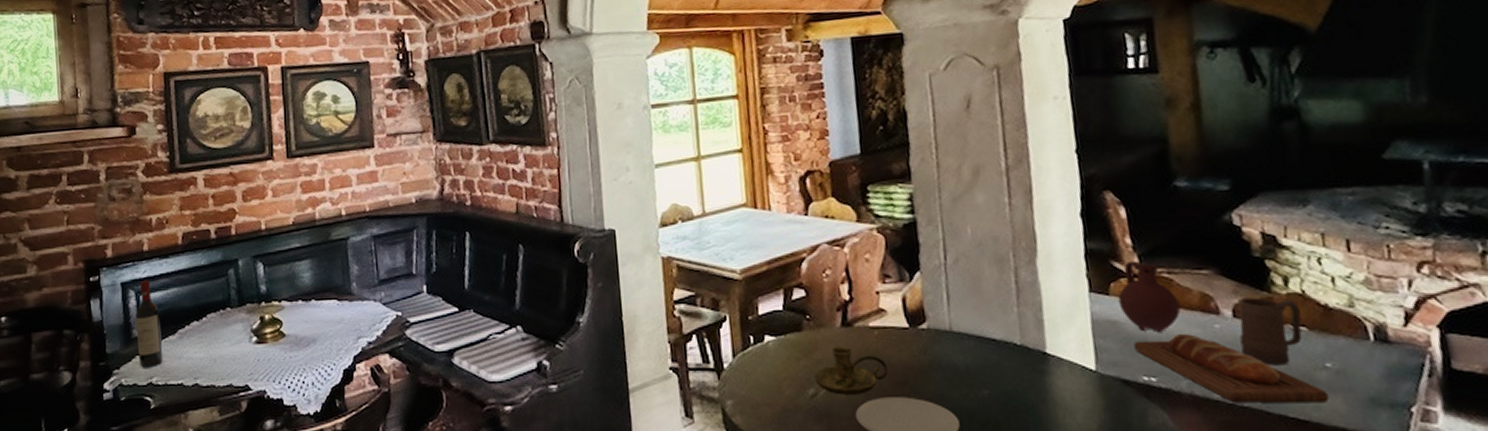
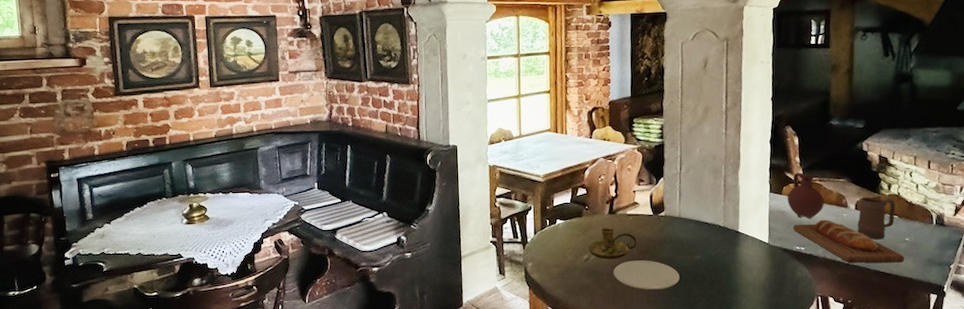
wine bottle: present [136,280,163,368] -> none [90,177,112,242]

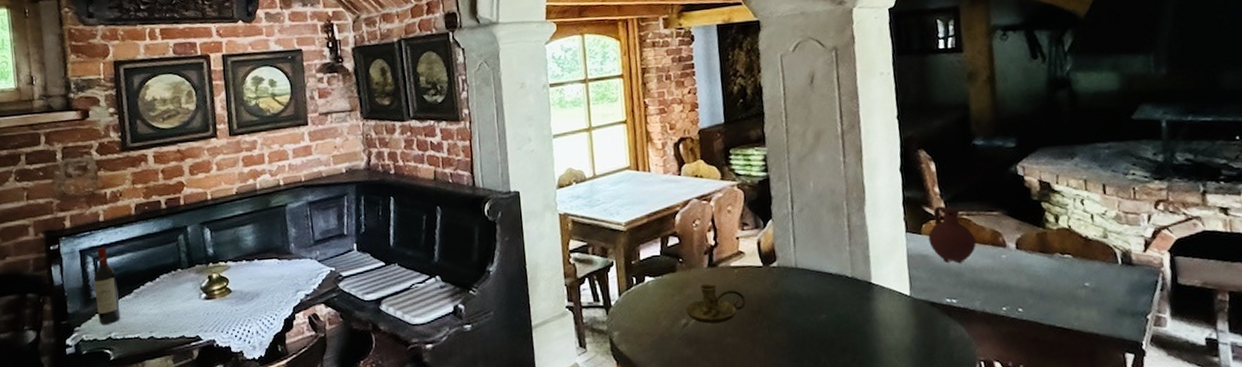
wine bottle: none [90,177,112,242] -> present [94,247,120,325]
plate: present [613,260,680,290] -> none [719,323,803,361]
bread loaf: present [793,219,905,263] -> none [939,263,1087,318]
beer mug: present [857,197,896,240] -> none [1021,232,1068,287]

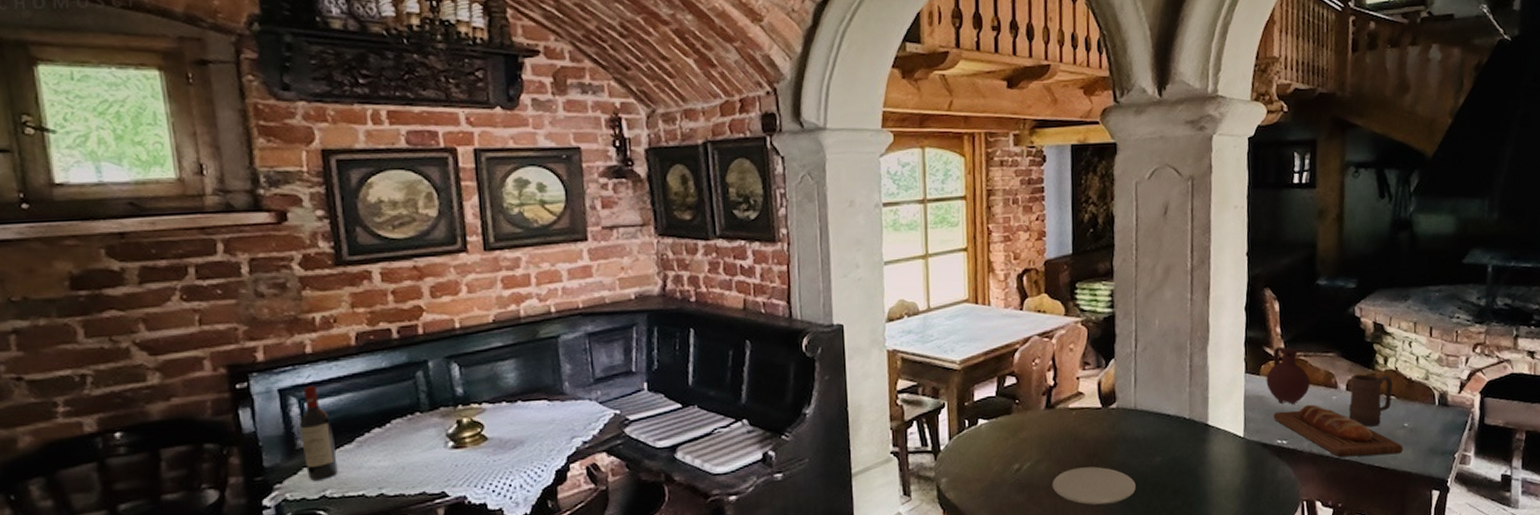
candlestick: present [686,283,746,324] -> none [1020,426,1082,468]
plate: none [719,323,803,361] -> present [1052,466,1136,506]
bread loaf: none [939,263,1087,318] -> present [1273,404,1403,458]
beer mug: none [1021,232,1068,287] -> present [1349,374,1393,427]

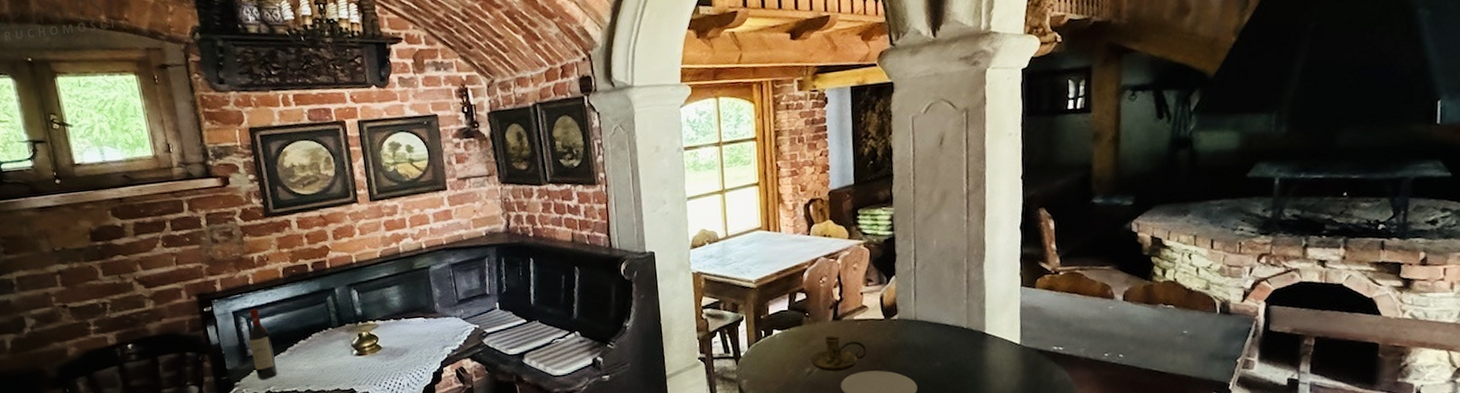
candlestick: none [1020,426,1082,468] -> present [811,335,867,372]
ceramic pitcher: present [1266,346,1310,404] -> none [1041,261,1086,314]
bread loaf: present [1273,404,1403,458] -> none [1049,313,1183,363]
beer mug: present [1349,374,1393,427] -> none [1126,285,1172,335]

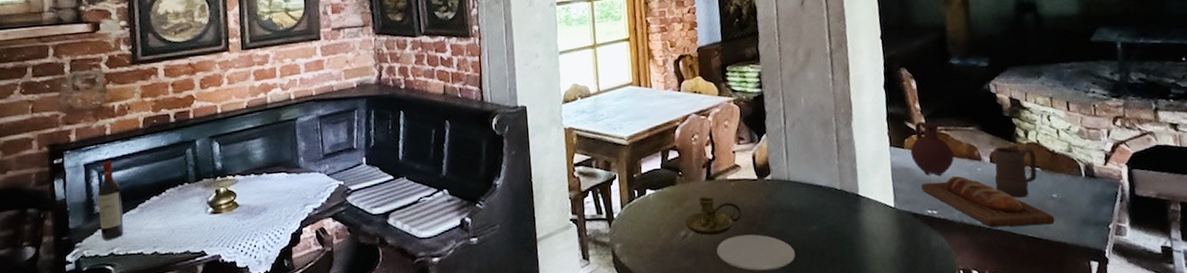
ceramic pitcher: none [1041,261,1086,314] -> present [910,121,954,176]
bread loaf: none [1049,313,1183,363] -> present [921,175,1055,228]
beer mug: none [1126,285,1172,335] -> present [994,147,1037,198]

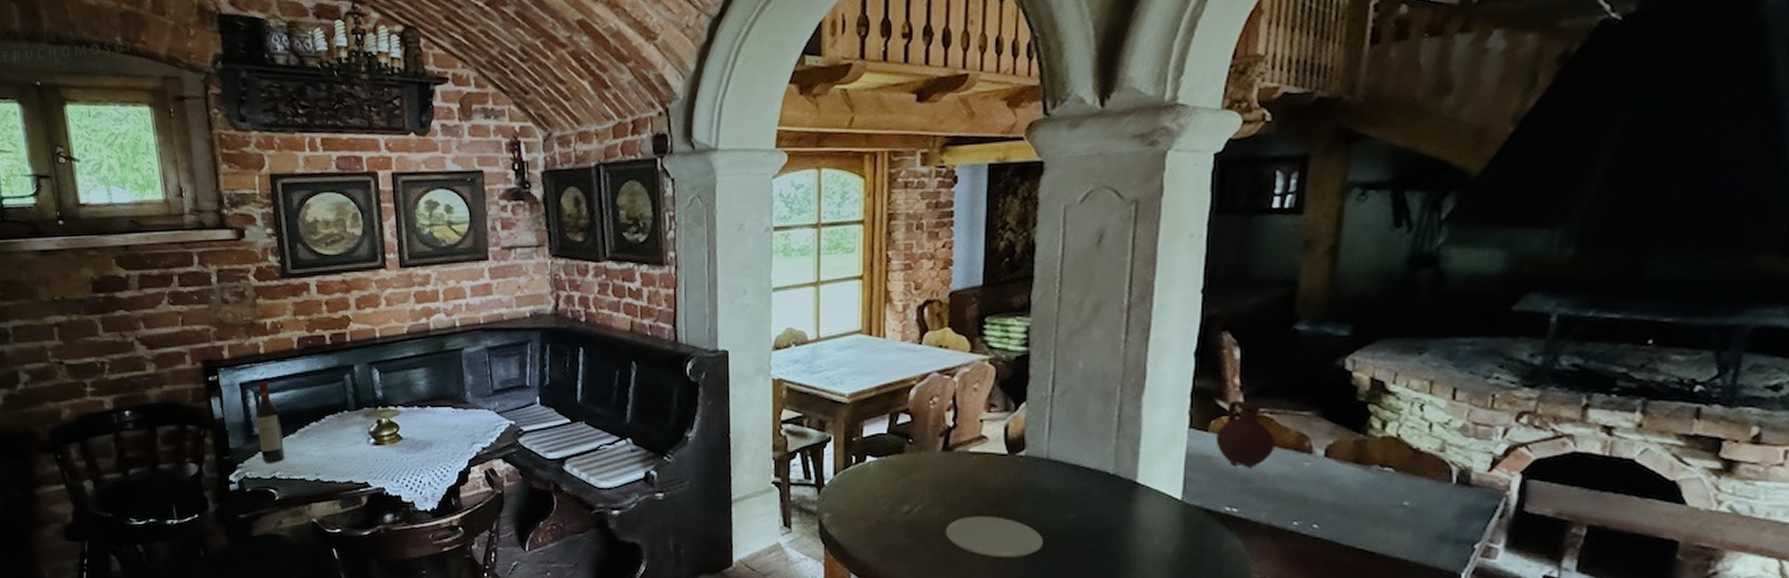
candlestick: present [685,196,742,235] -> none [911,469,983,513]
bread loaf: present [921,175,1055,228] -> none [1221,469,1400,537]
beer mug: present [994,147,1037,198] -> none [1326,439,1392,502]

